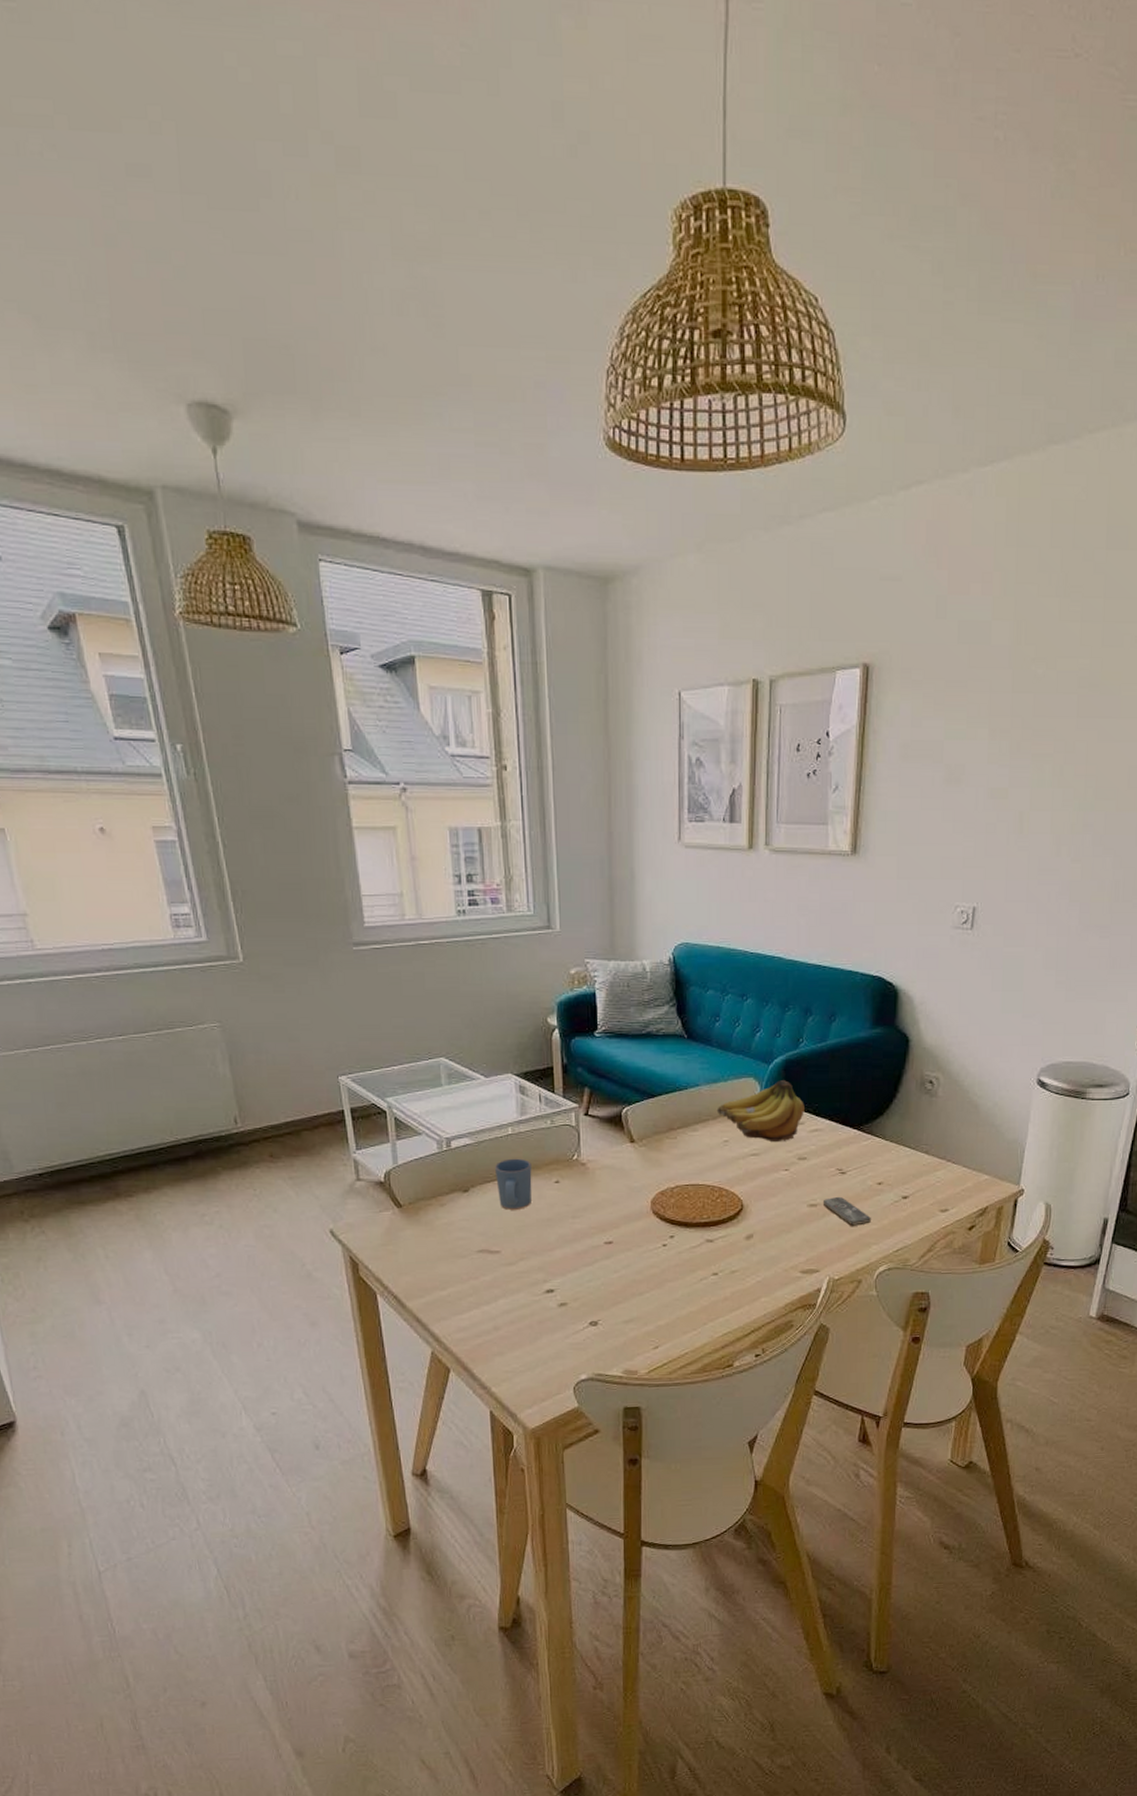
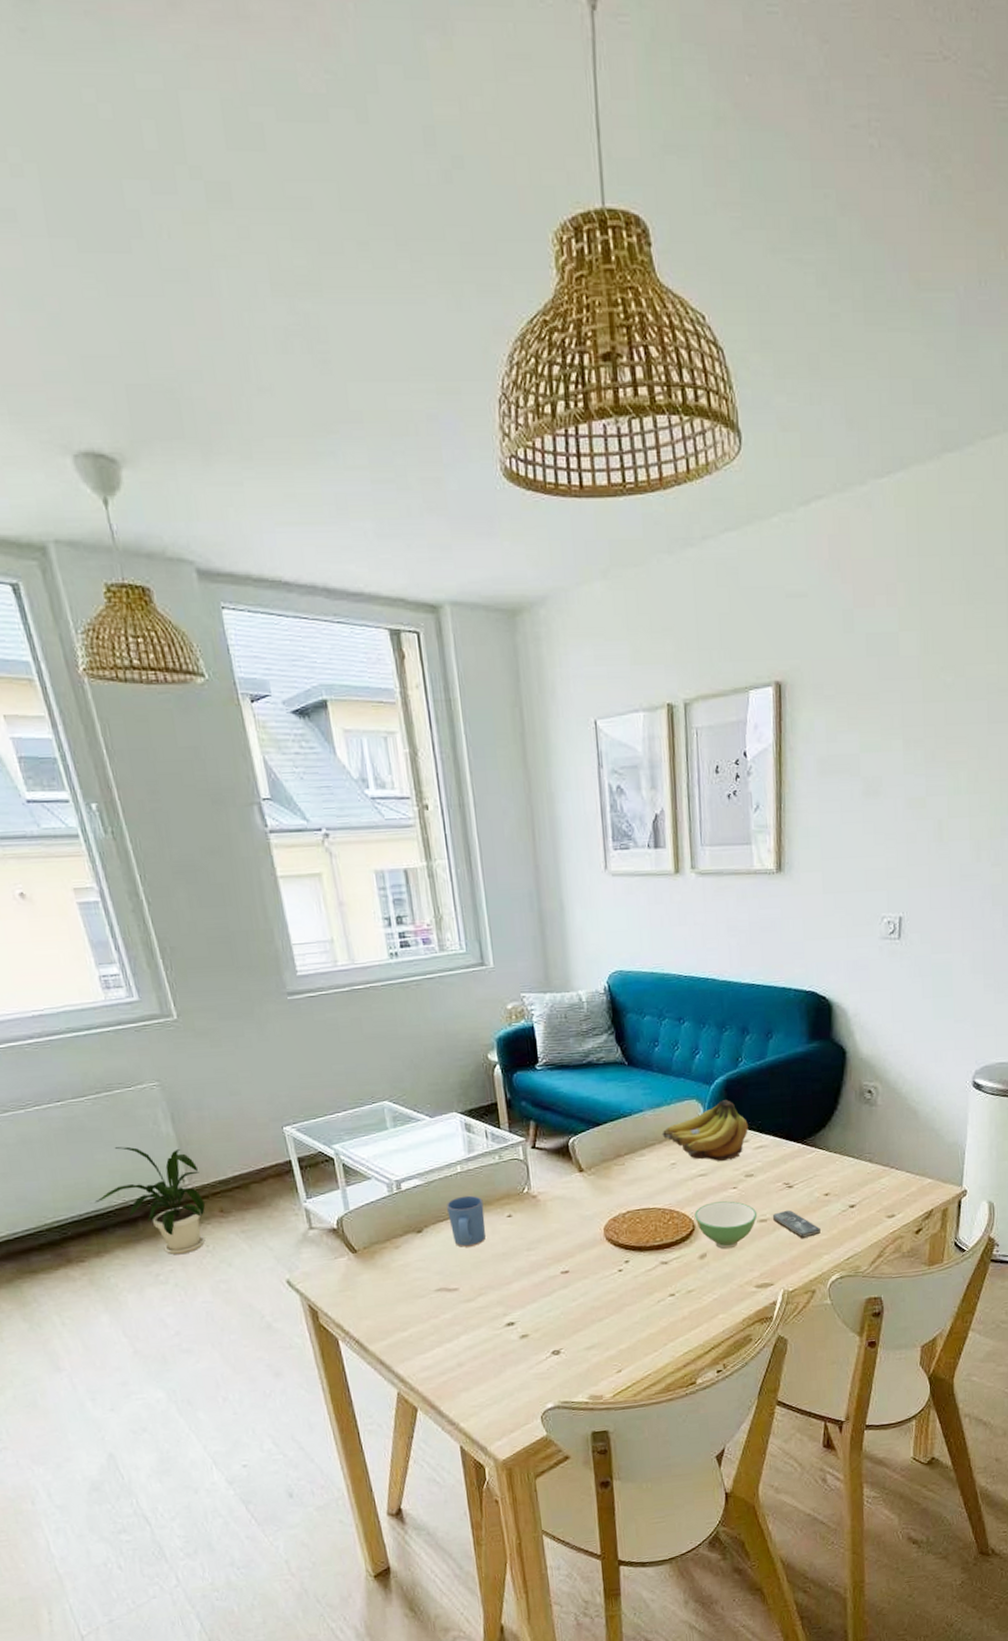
house plant: none [147,1085,255,1197] -> present [94,1146,206,1255]
bowl: none [744,1183,808,1232] -> present [694,1201,758,1250]

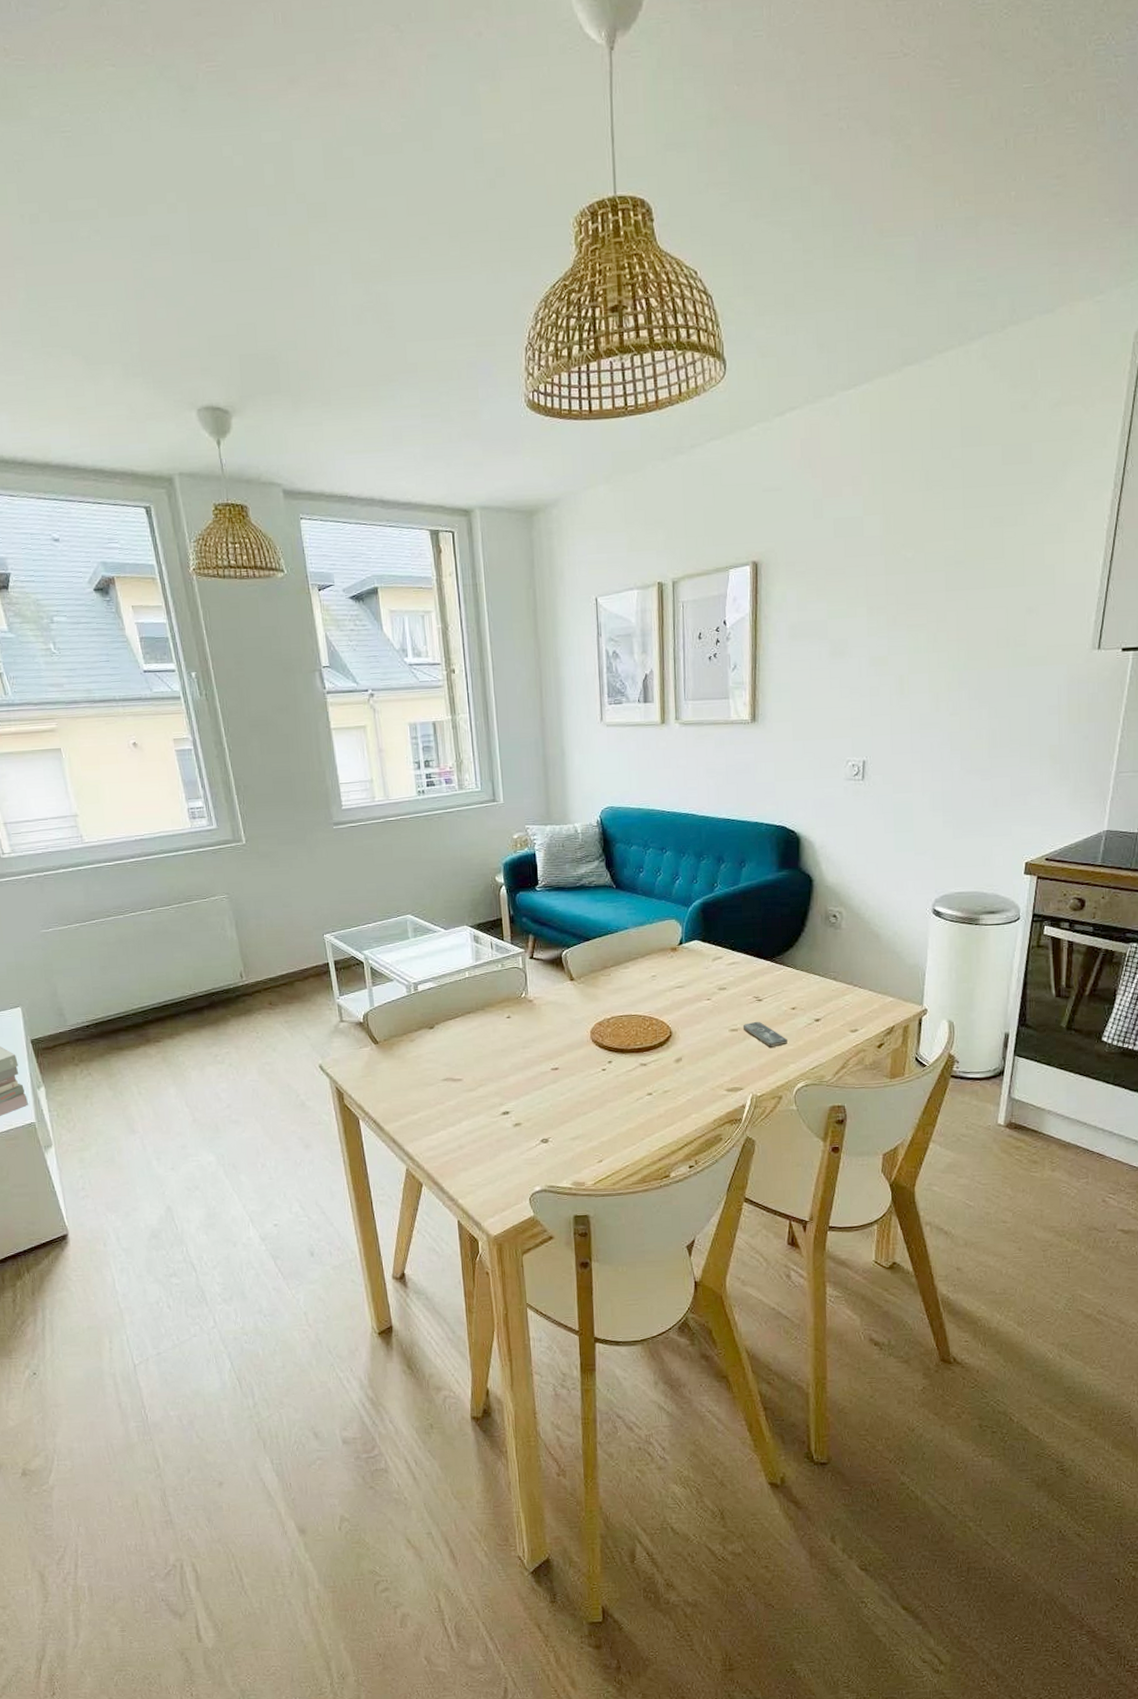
house plant: present [94,1146,206,1255] -> none [171,947,257,1040]
mug: present [447,1195,486,1247] -> none [455,998,488,1043]
fruit: present [662,1100,748,1162] -> none [644,920,722,976]
bowl: present [694,1201,758,1250] -> none [672,1011,729,1055]

